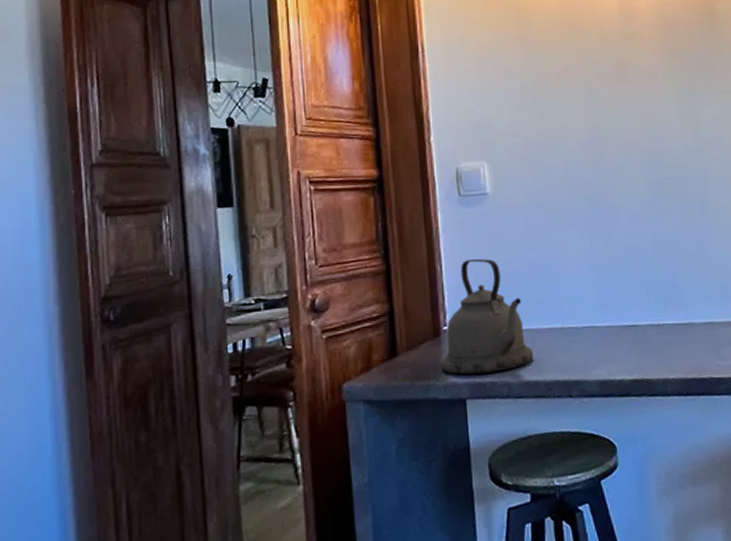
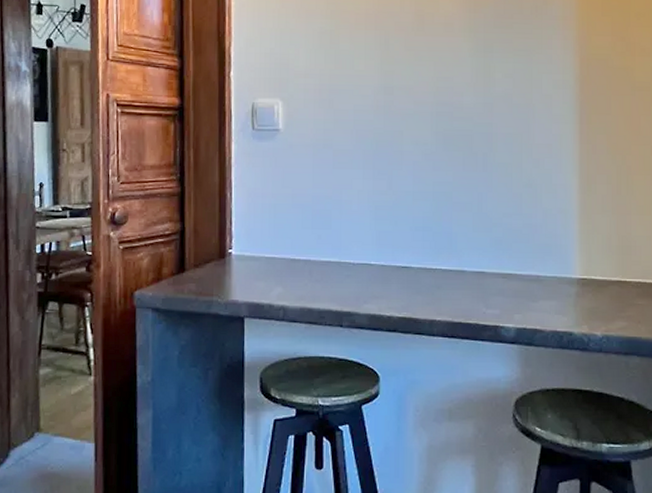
kettle: present [441,258,533,375] -> none [224,190,309,296]

